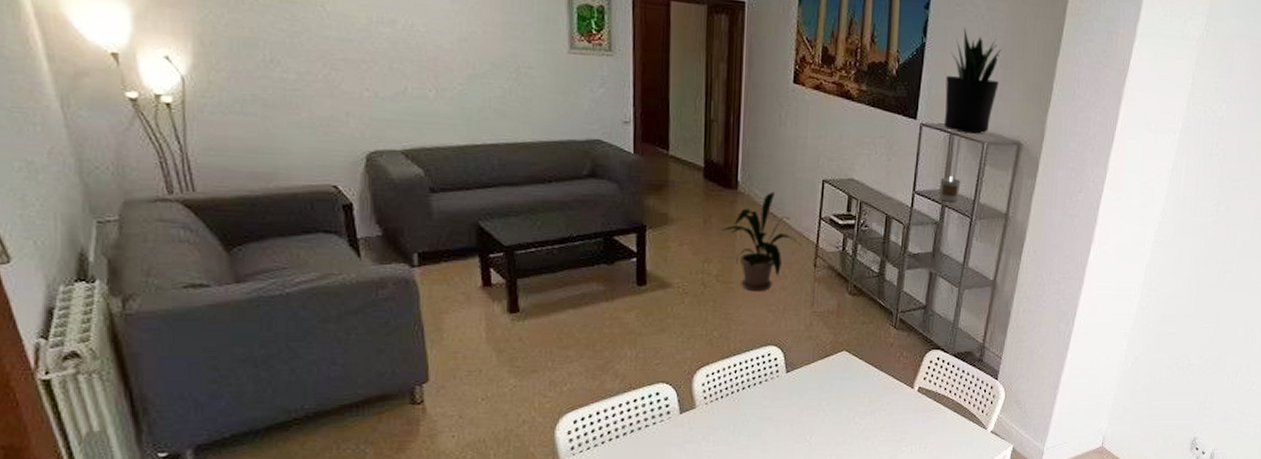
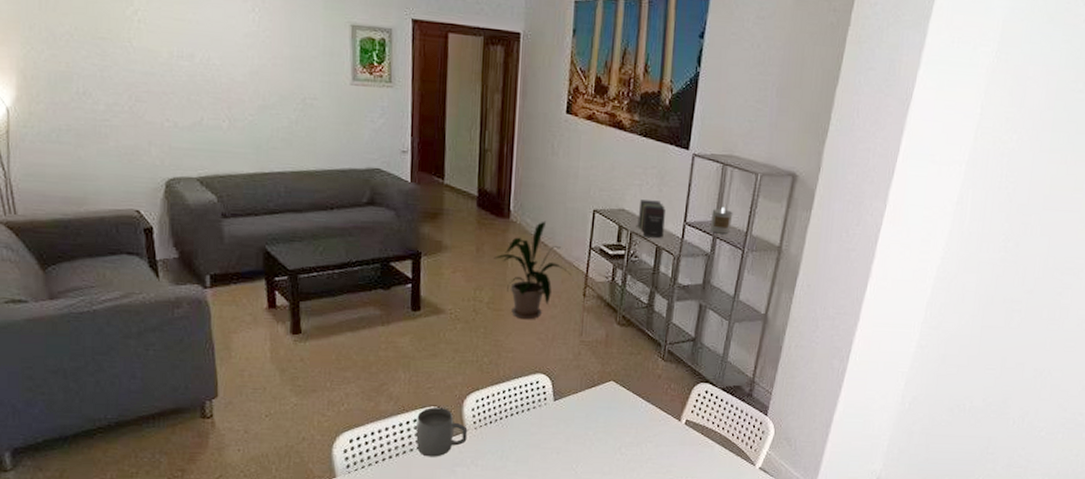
mug: none [644,383,698,435] -> present [416,406,468,457]
books: none [867,169,895,207] -> present [637,199,666,238]
planter: present [943,28,1002,134] -> none [716,57,778,165]

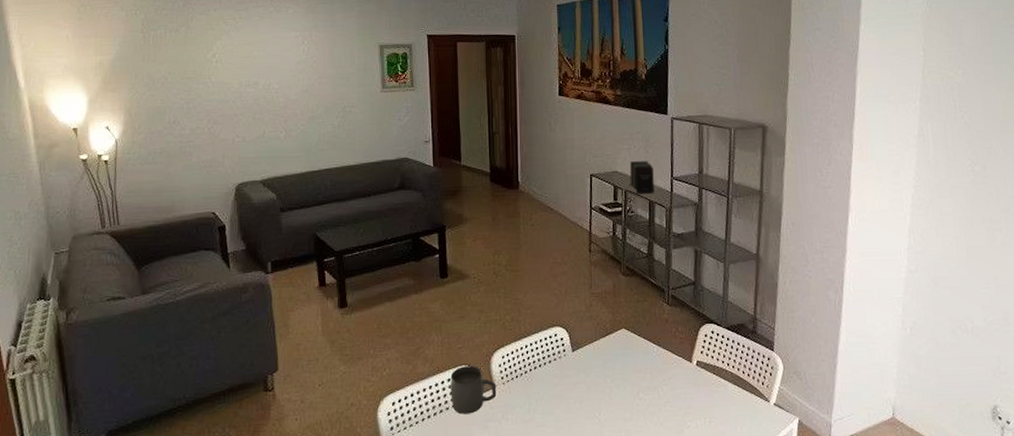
house plant: present [493,221,571,320] -> none [507,188,577,278]
candle: present [710,206,733,234] -> none [695,160,714,184]

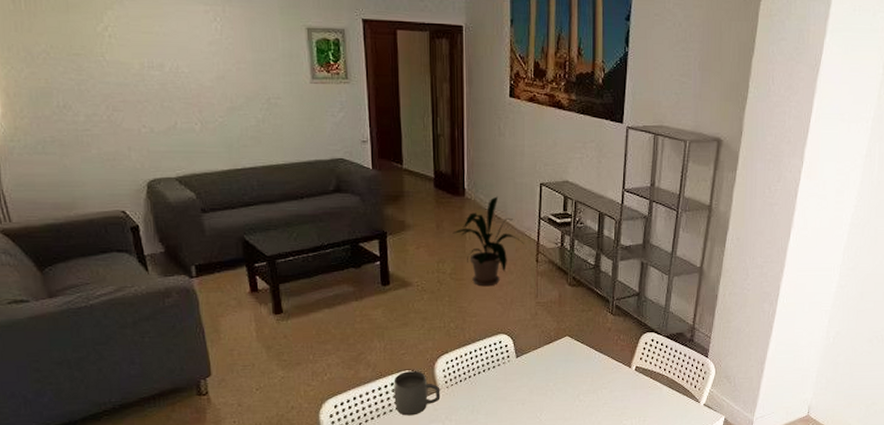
house plant: none [507,188,577,278] -> present [453,196,524,287]
books: present [629,161,654,194] -> none [581,171,605,205]

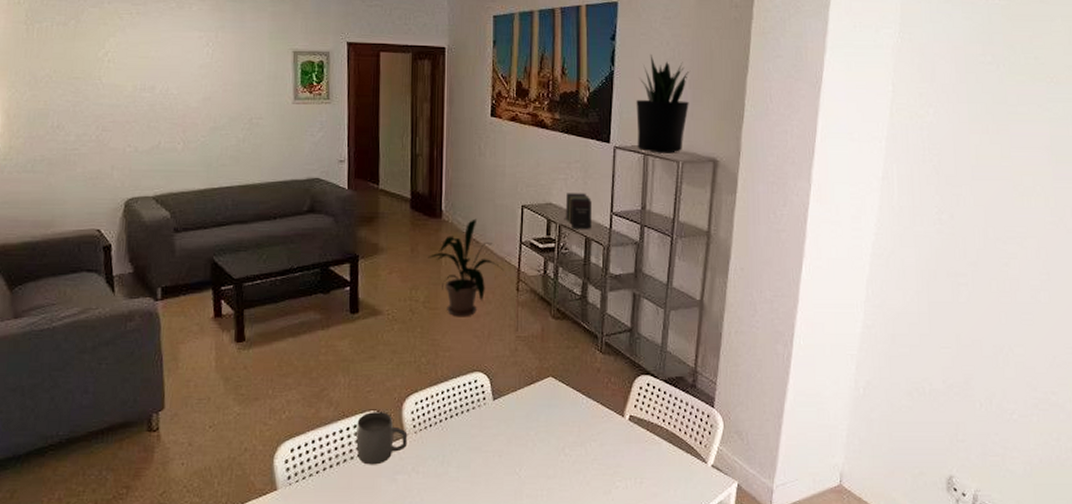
books: none [581,171,605,205] -> present [565,193,592,229]
planter: none [648,36,700,133] -> present [636,55,690,154]

